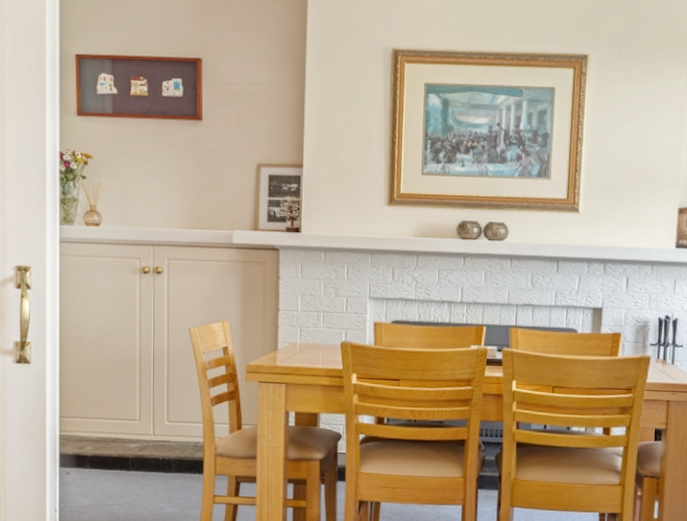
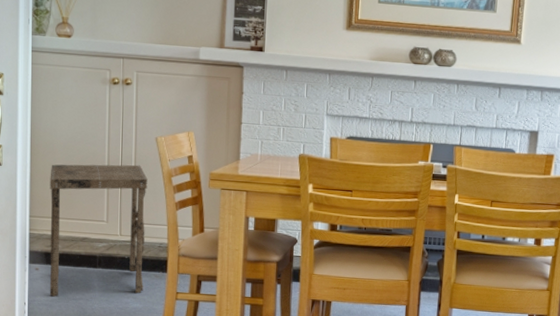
side table: none [80,358,181,503] -> present [49,164,148,297]

